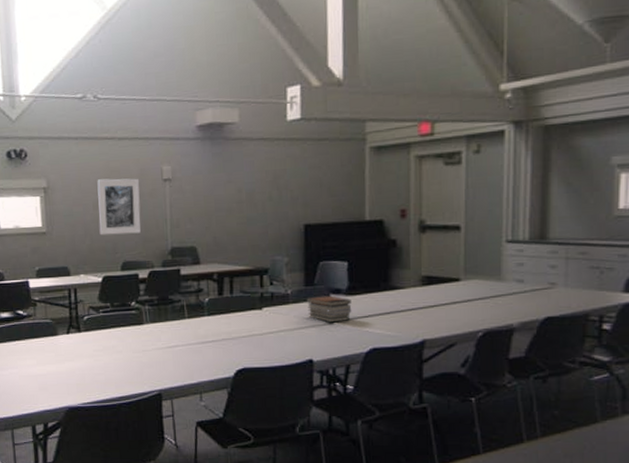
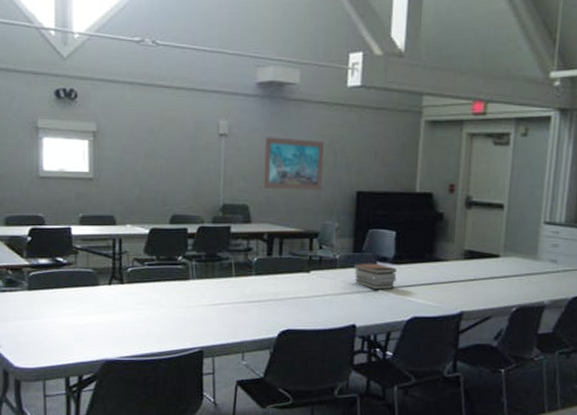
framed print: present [97,178,141,236] -> none [149,128,194,187]
wall art: none [208,177,269,229] -> present [263,137,325,191]

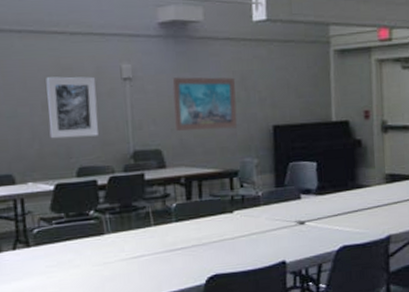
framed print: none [149,128,194,187] -> present [46,76,99,139]
book stack: present [353,263,397,290] -> none [277,196,322,223]

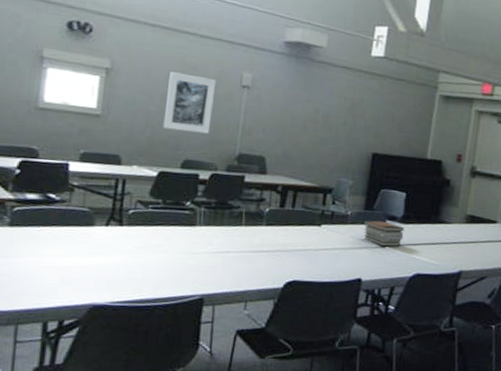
wall art: present [172,77,238,131] -> none [281,93,346,149]
book stack: none [277,196,322,223] -> present [363,220,404,247]

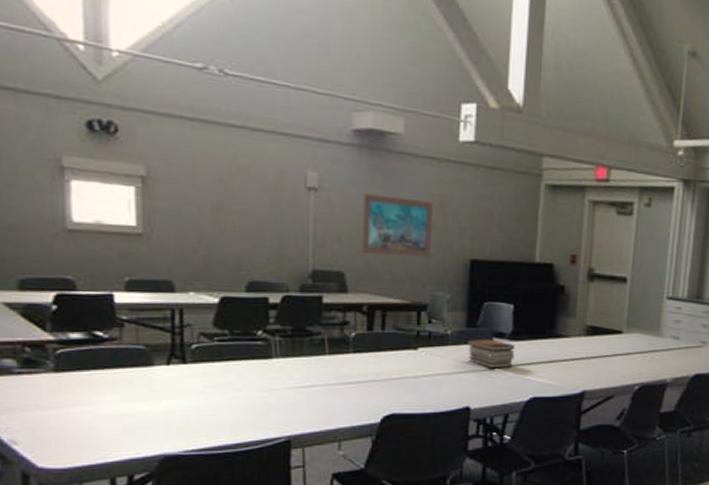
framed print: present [163,72,216,134] -> none [218,176,276,249]
wall art: none [281,93,346,149] -> present [361,193,434,258]

